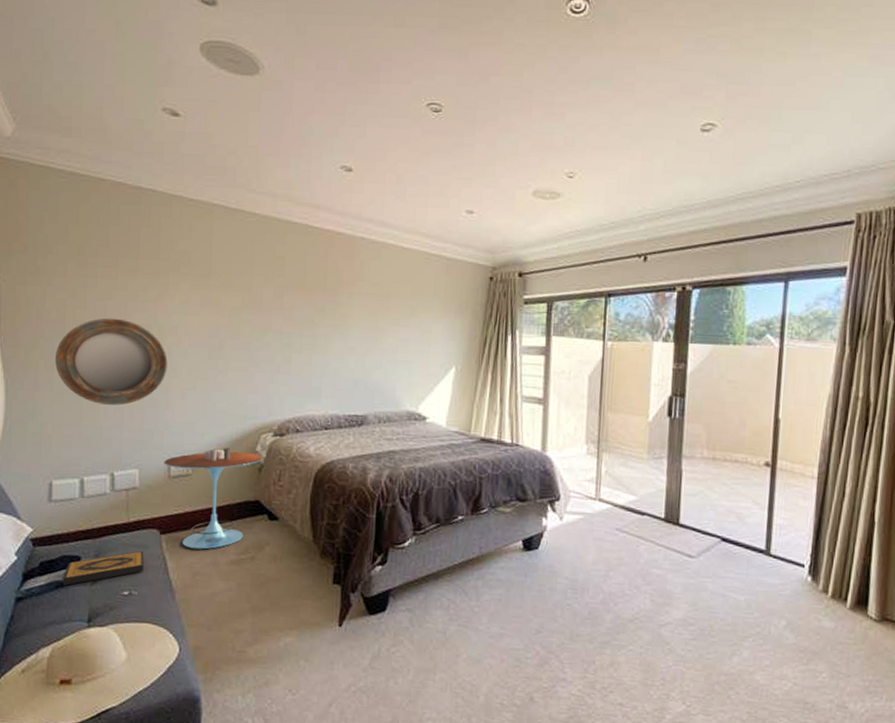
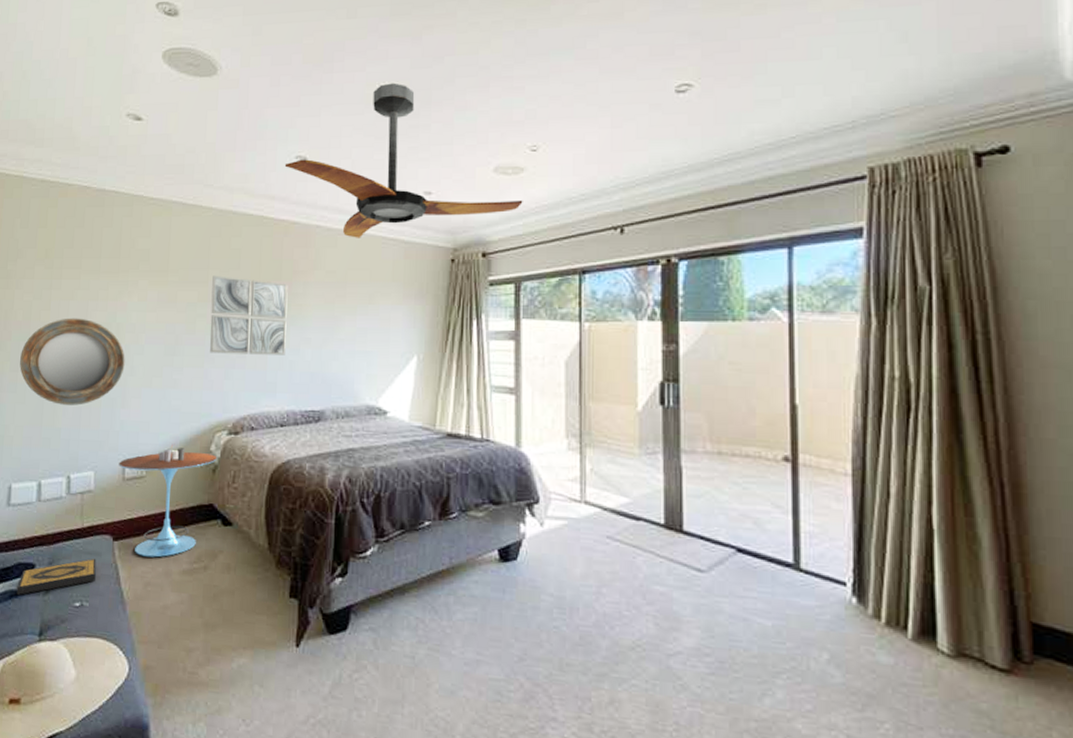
wall art: none [254,282,333,362] -> present [210,275,288,355]
ceiling fan: none [329,98,558,252] -> present [284,83,523,238]

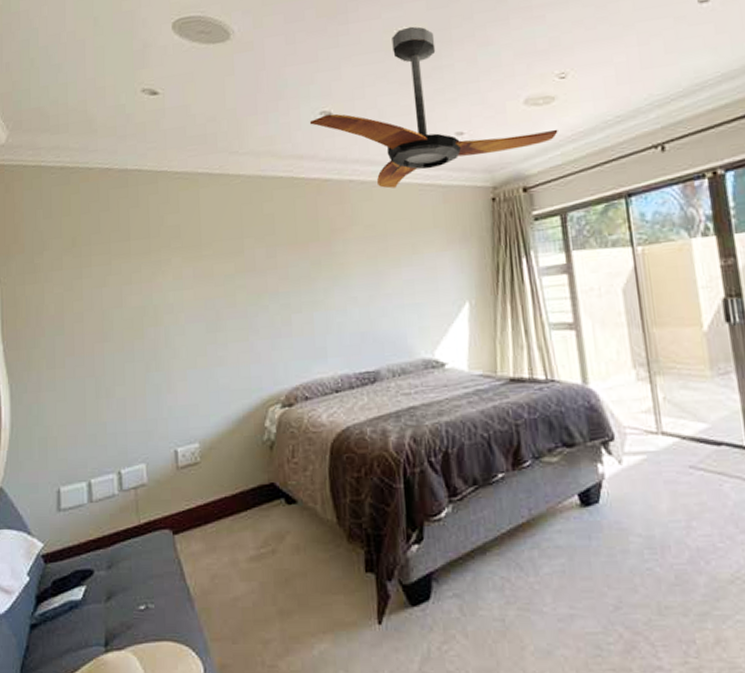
hardback book: present [16,559,97,595] -> none [76,557,159,605]
home mirror: present [20,318,125,406] -> none [56,304,166,398]
side table: present [118,443,218,558] -> none [170,424,274,548]
wall art: present [210,275,288,355] -> none [248,243,332,325]

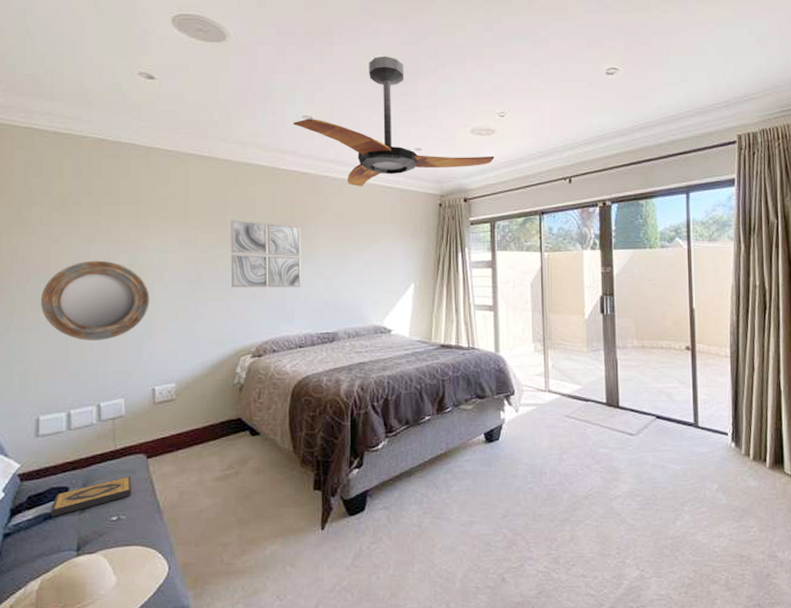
home mirror: none [56,304,166,398] -> present [41,260,150,340]
hardback book: none [76,557,159,605] -> present [51,476,131,517]
wall art: none [248,243,332,325] -> present [230,219,301,288]

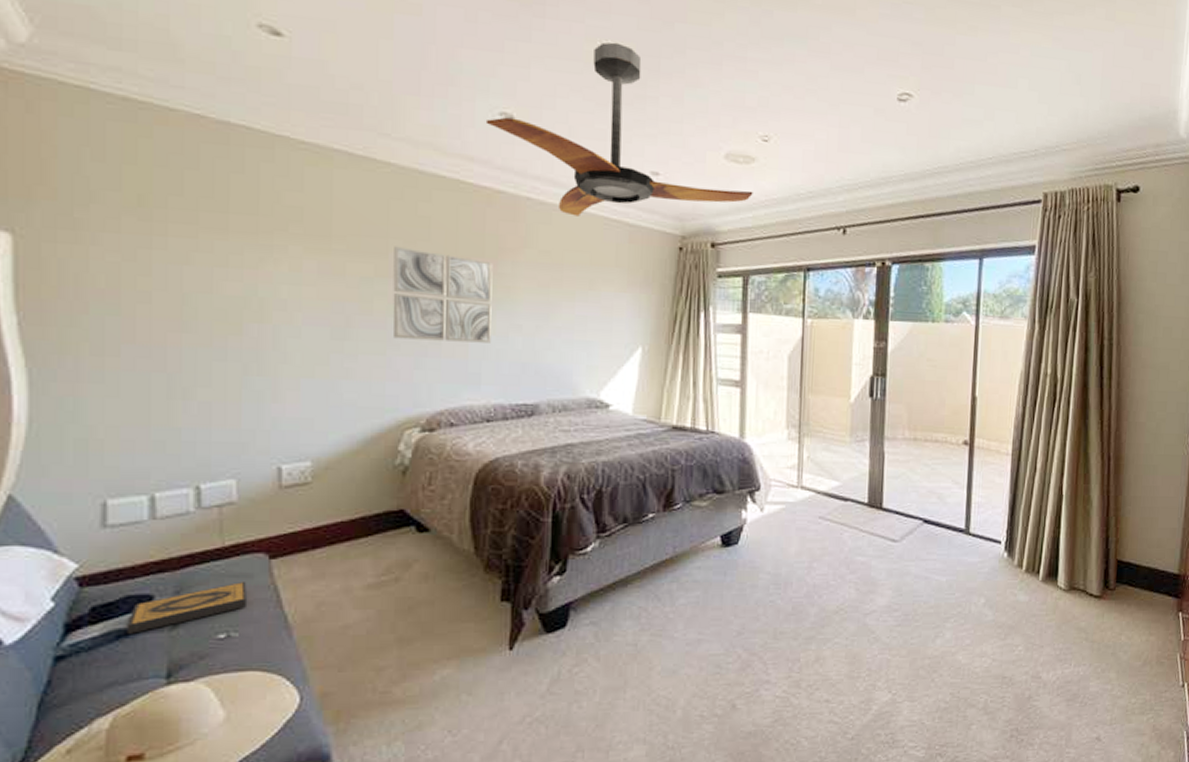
home mirror: present [41,260,150,340] -> none [107,288,274,400]

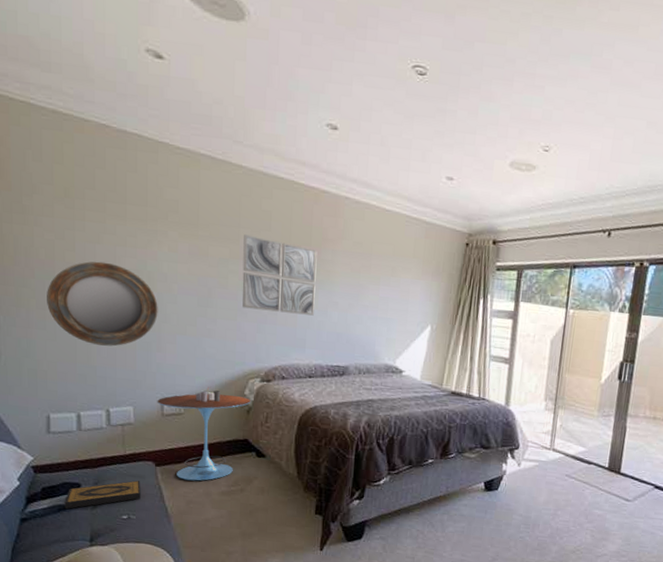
home mirror: none [107,288,274,400] -> present [47,261,158,347]
side table: none [272,443,408,574] -> present [157,386,251,481]
ceiling fan: present [485,42,753,216] -> none [315,61,532,214]

